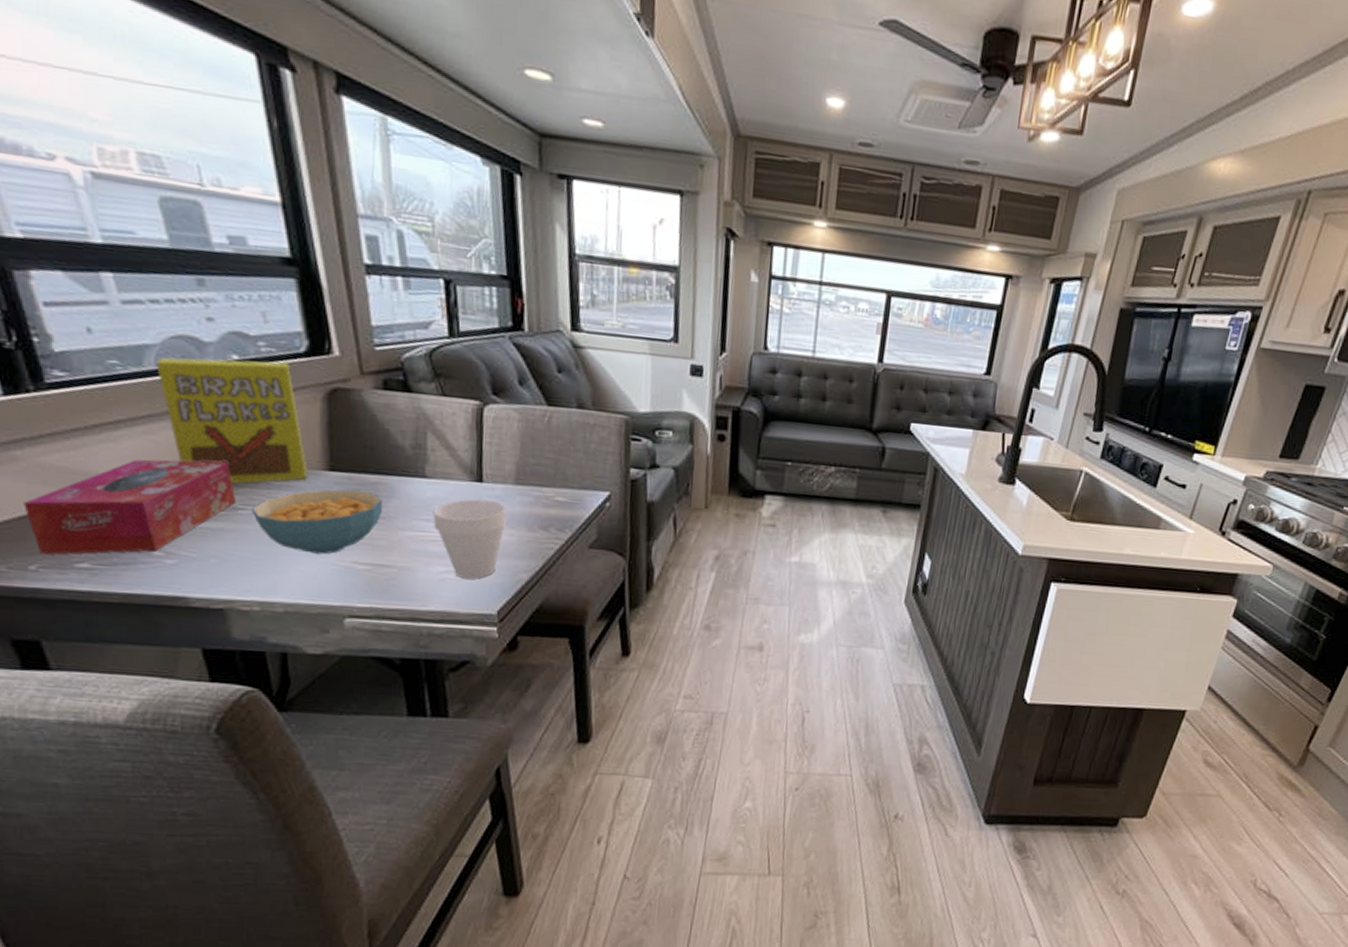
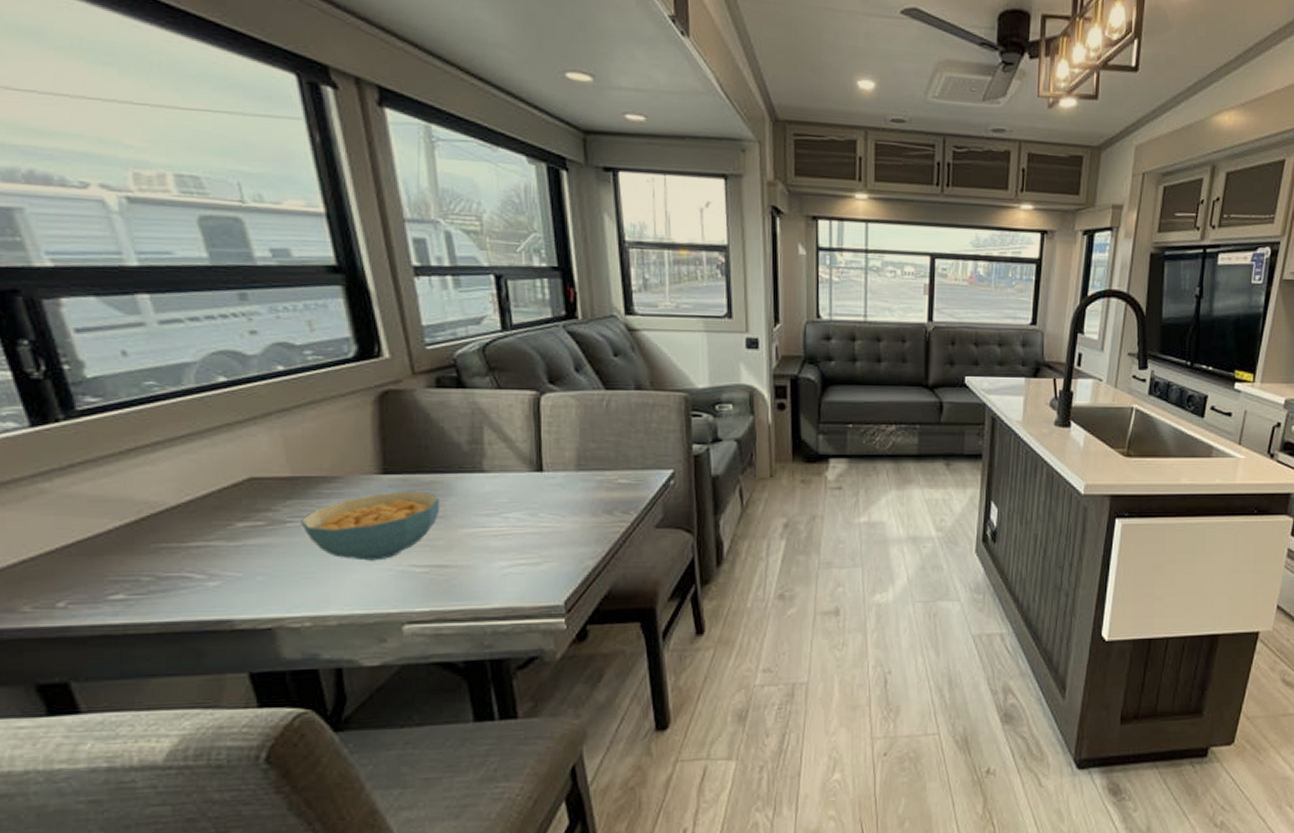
tissue box: present [23,459,237,555] -> none [51,474,285,590]
cereal box: present [156,357,308,484] -> none [196,368,359,495]
cup: present [432,499,508,579] -> none [492,489,570,571]

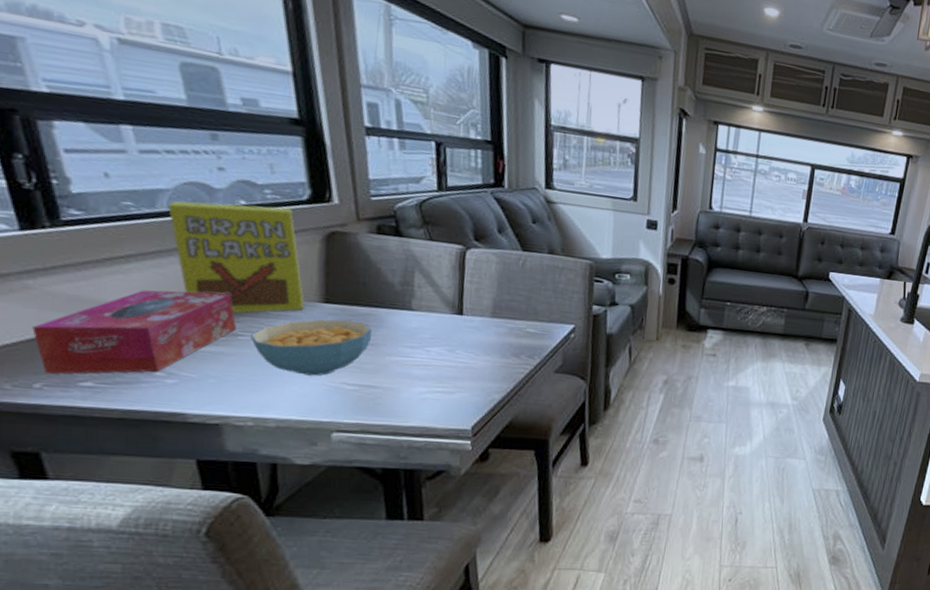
tissue box: none [51,474,285,590] -> present [32,290,237,375]
cereal box: none [196,368,359,495] -> present [168,201,304,313]

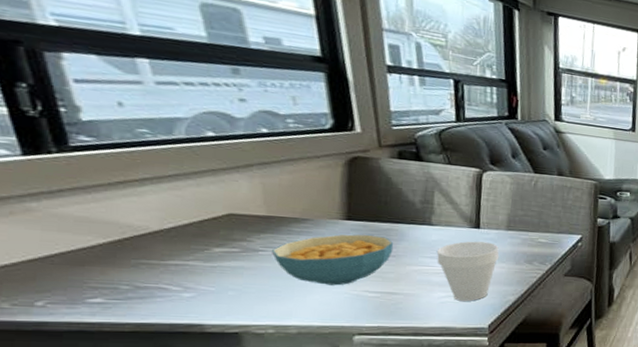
tissue box: present [32,290,237,375] -> none [35,210,258,293]
cereal box: present [168,201,304,313] -> none [186,129,327,230]
cup: none [416,329,484,399] -> present [436,241,500,301]

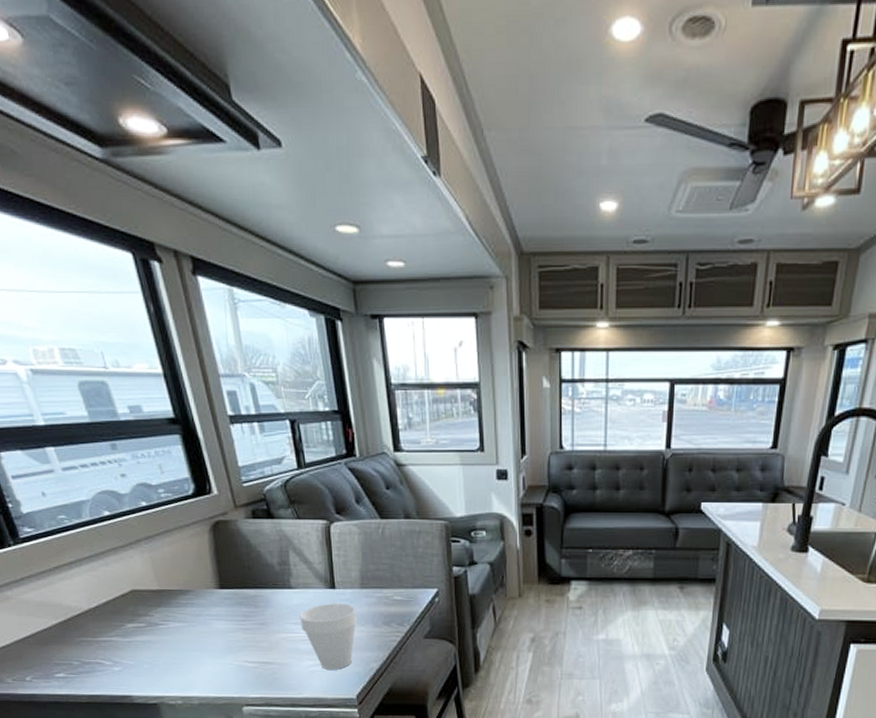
cereal bowl: present [272,234,394,286] -> none [168,602,262,657]

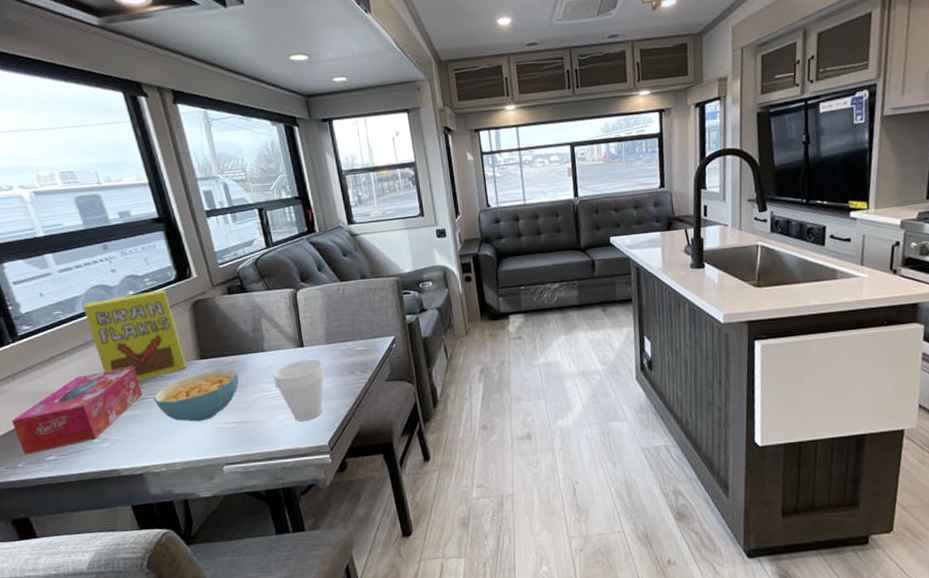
tissue box: none [17,587,157,669] -> present [11,366,143,455]
cereal box: none [90,503,205,604] -> present [83,288,186,381]
cereal bowl: none [168,602,262,657] -> present [153,369,239,422]

